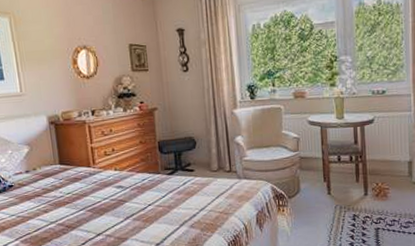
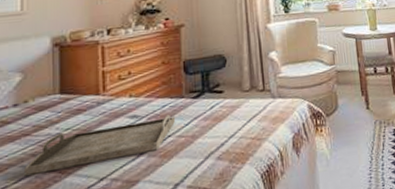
serving tray: none [40,187,154,227] -> present [25,114,175,176]

